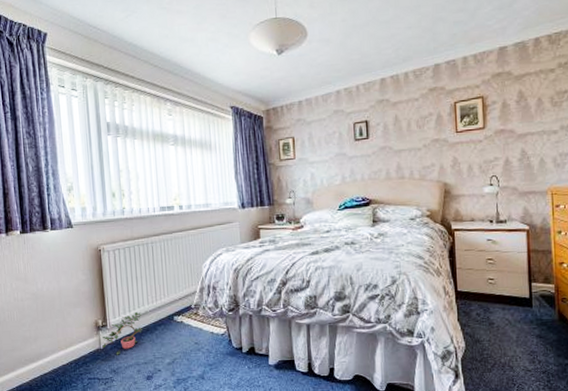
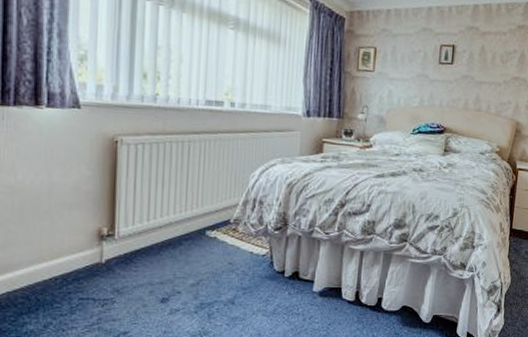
potted plant: present [101,311,142,355] -> none [102,221,164,272]

